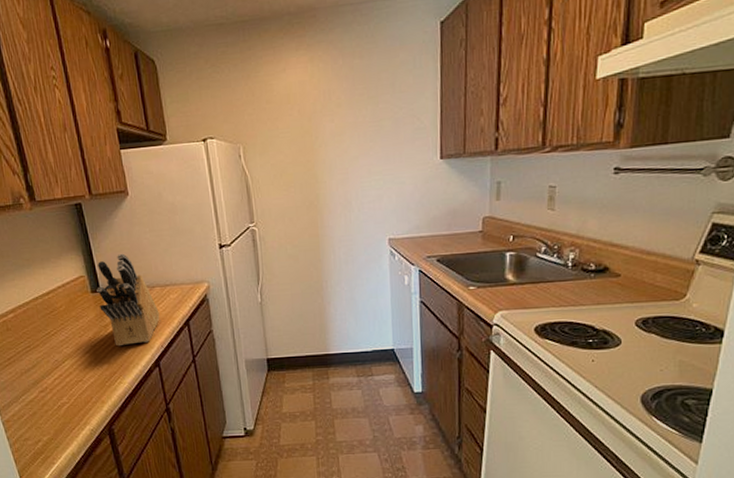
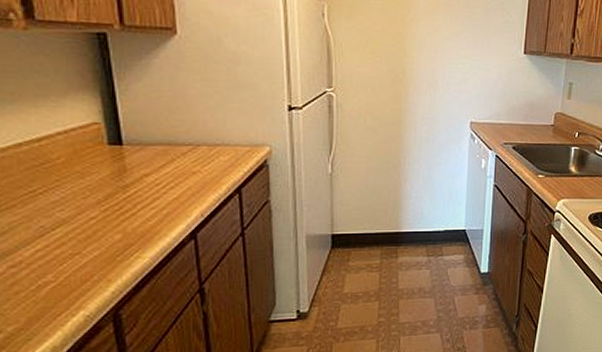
knife block: present [97,253,160,347] -> none [117,101,203,213]

